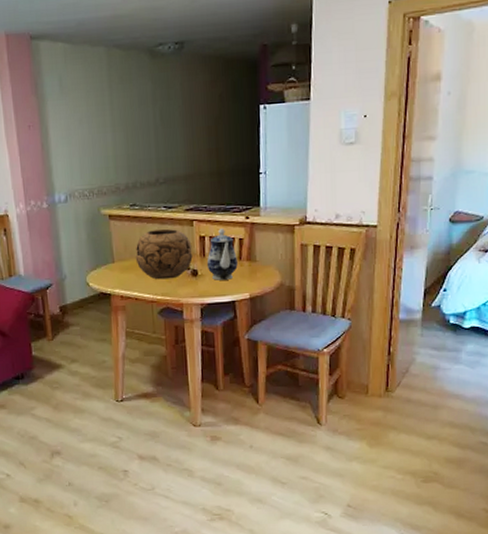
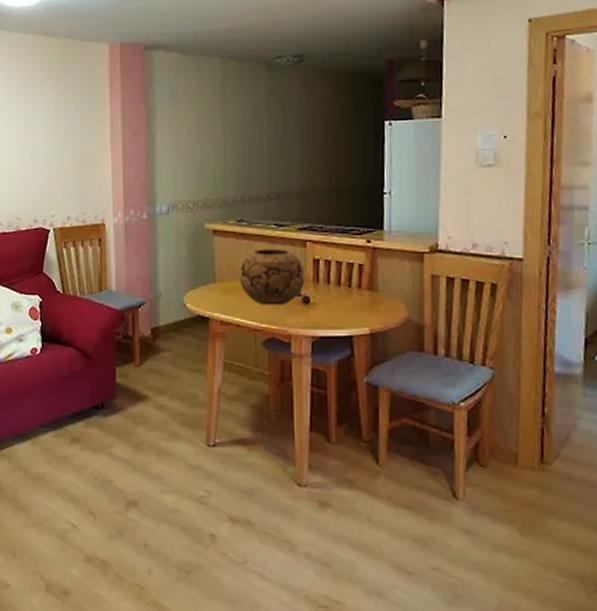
teapot: present [206,229,238,280] -> none [320,252,356,311]

